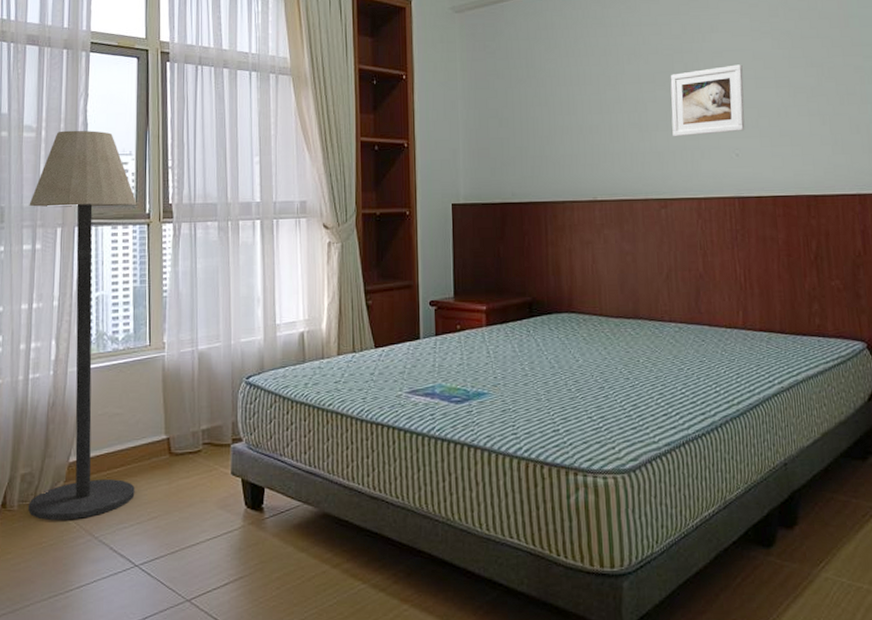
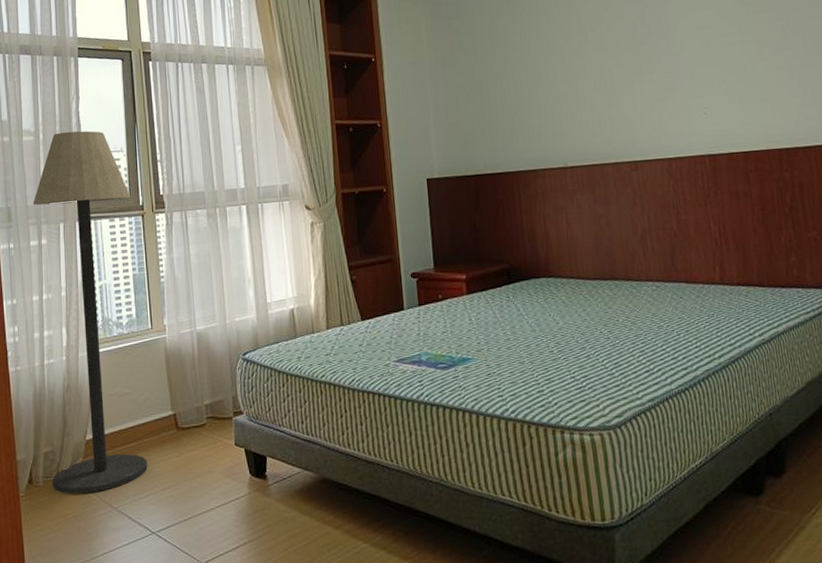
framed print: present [670,64,745,137] -> none [634,23,712,100]

